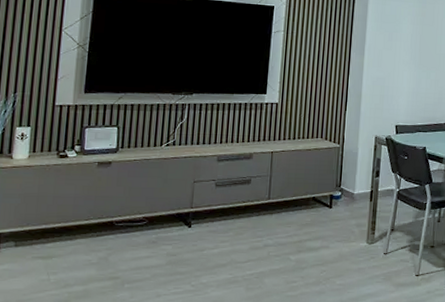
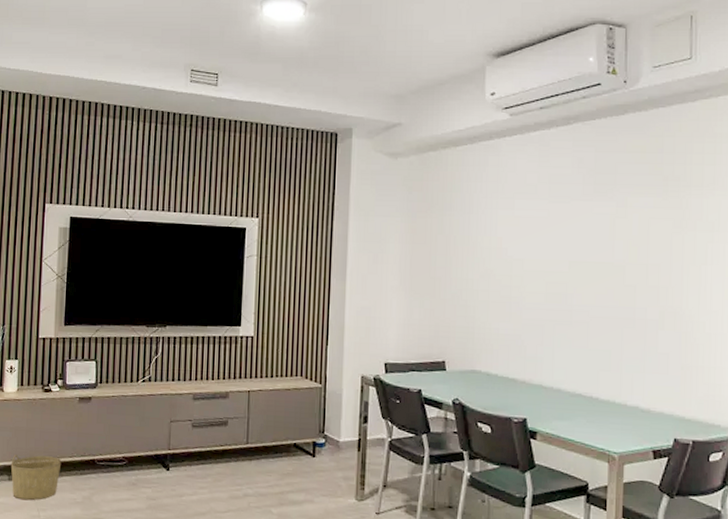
basket: none [18,220,77,265] -> present [10,455,62,501]

